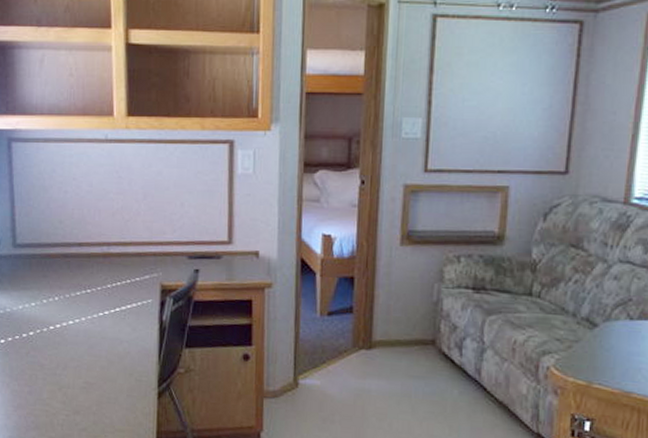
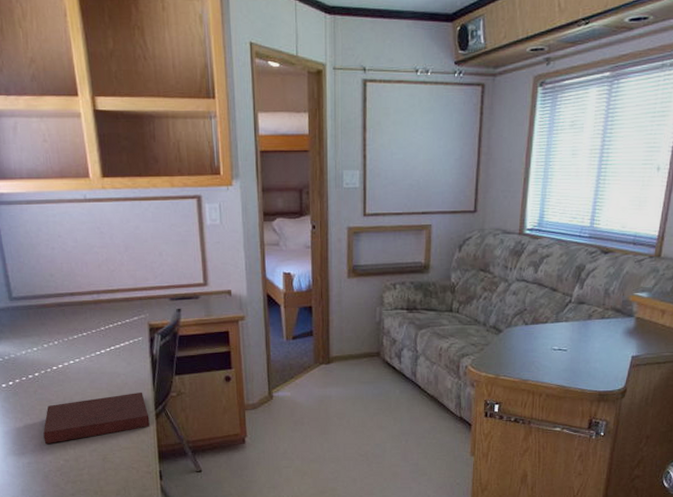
notebook: none [30,364,151,417] -> present [43,392,150,445]

